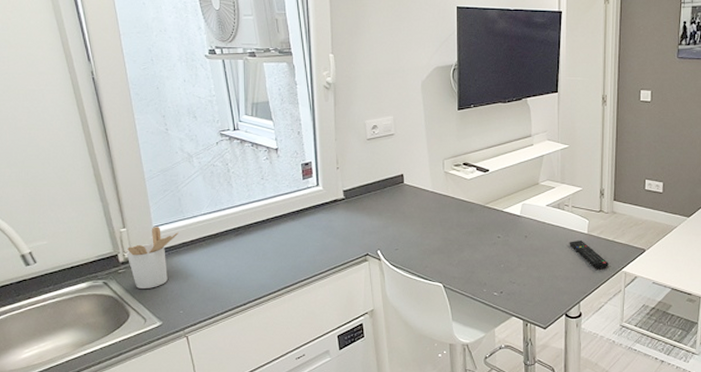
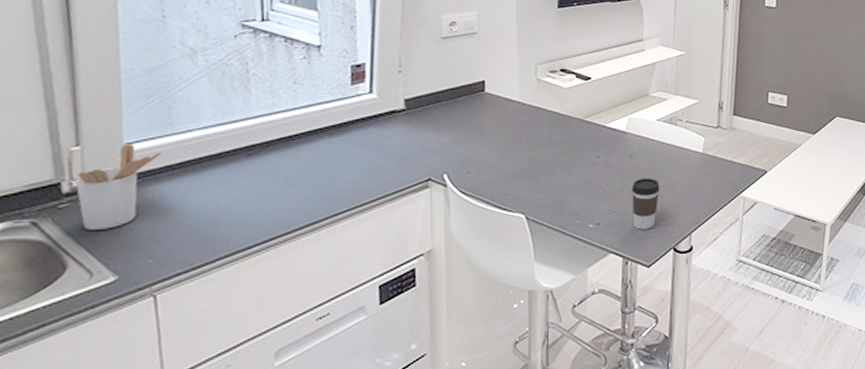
coffee cup: none [528,255,552,298] -> present [632,178,660,230]
remote control: present [569,239,609,270] -> none [681,160,726,195]

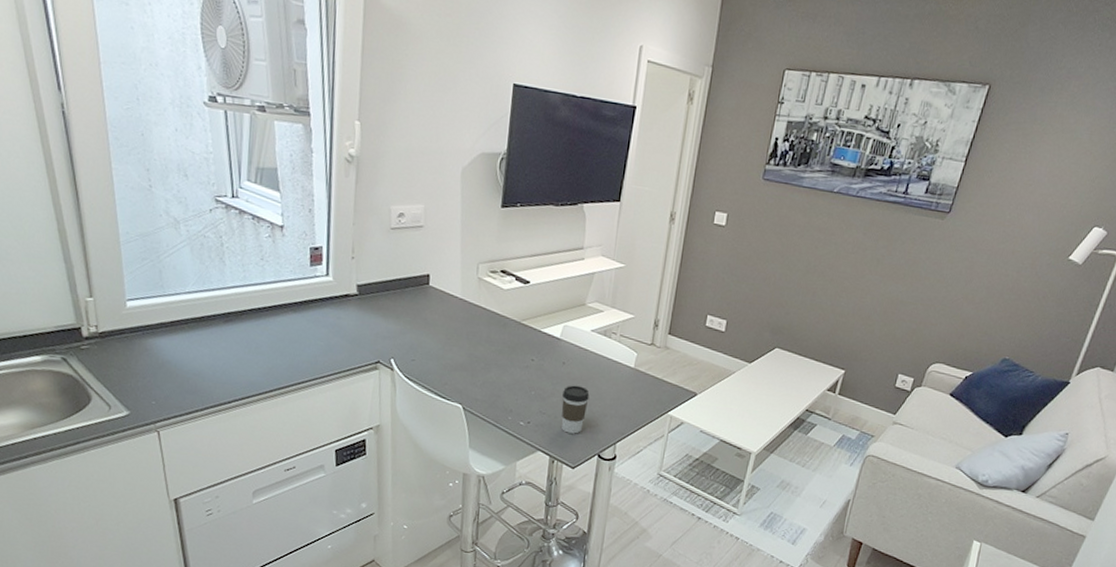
utensil holder: present [75,144,162,231] -> none [92,300,157,372]

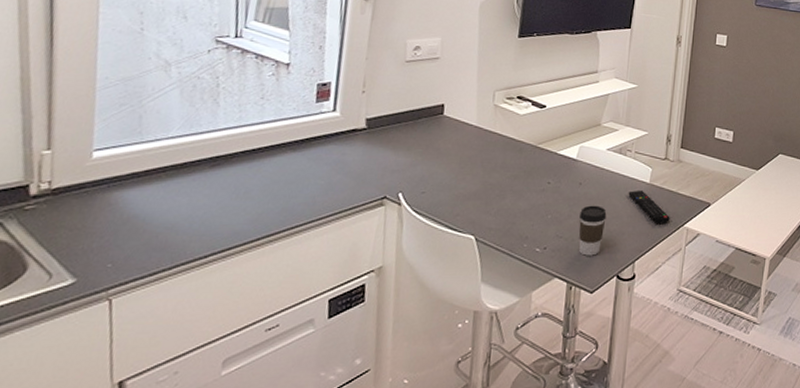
remote control: none [612,374,654,410] -> present [628,190,670,225]

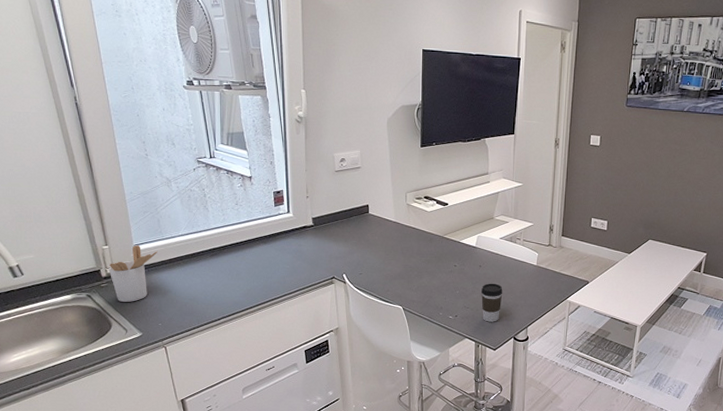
utensil holder: none [43,150,130,234] -> present [109,245,158,303]
remote control: present [628,190,670,225] -> none [519,270,555,298]

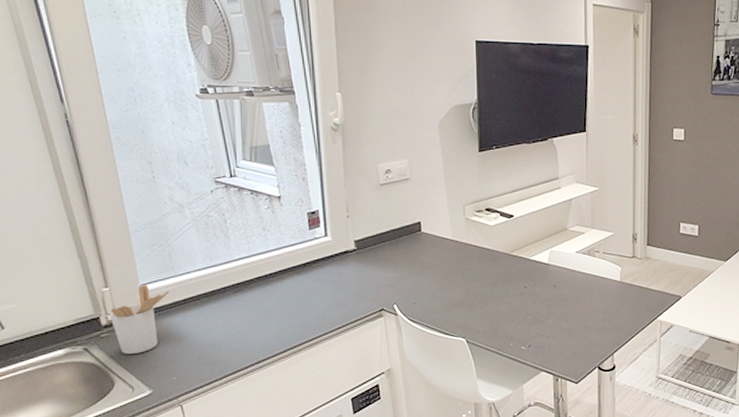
coffee cup: present [481,283,503,322] -> none [558,305,583,351]

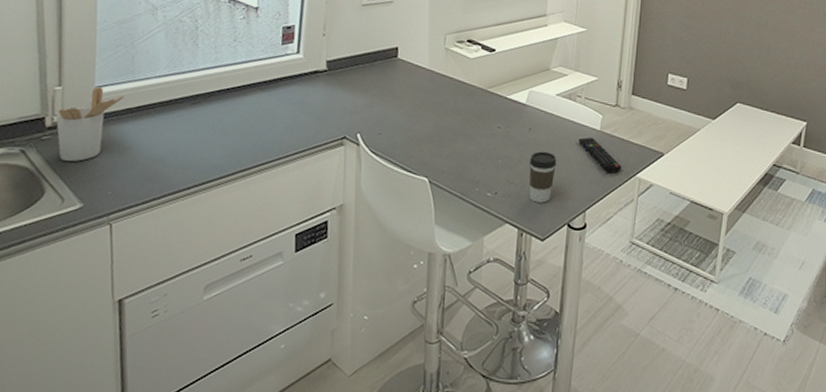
coffee cup: none [558,305,583,351] -> present [529,151,557,203]
remote control: none [601,287,643,319] -> present [578,137,622,174]

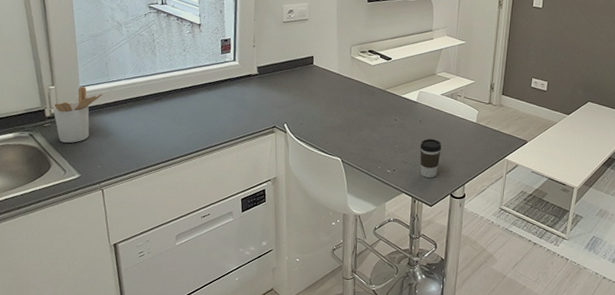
remote control: present [578,137,622,174] -> none [459,128,493,156]

